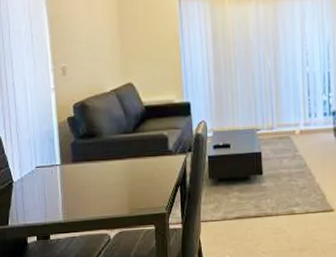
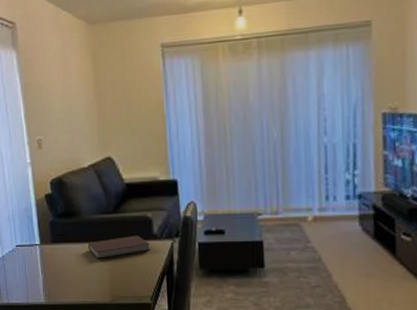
notebook: none [108,152,166,175] -> present [88,235,150,259]

